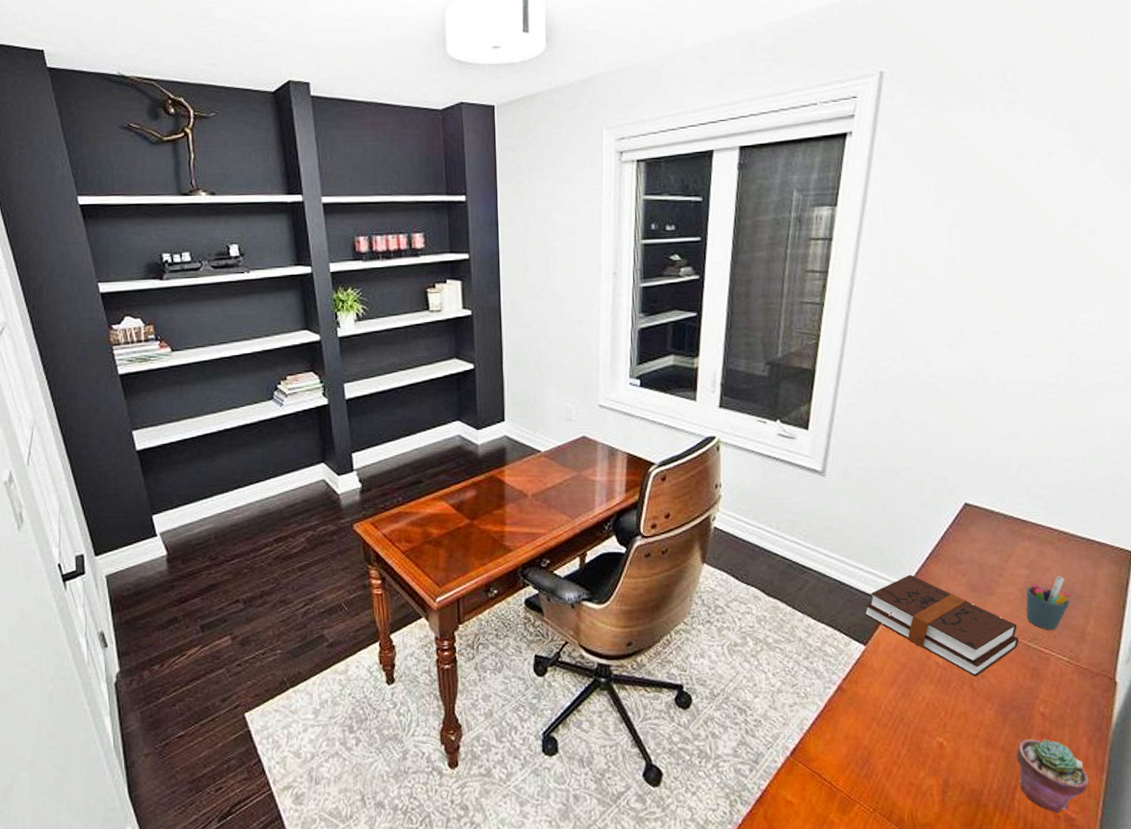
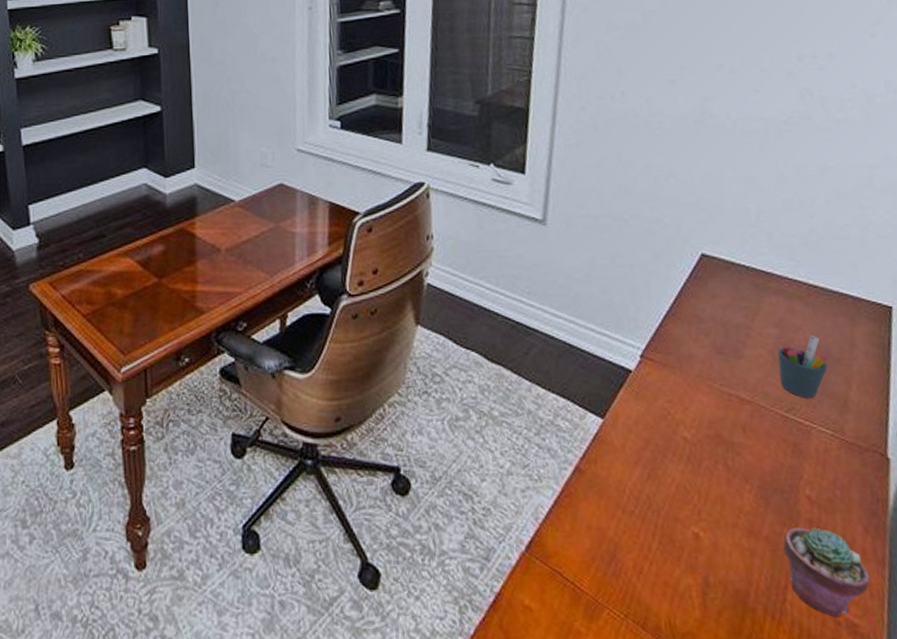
hardback book: present [863,574,1019,677] -> none [598,335,775,454]

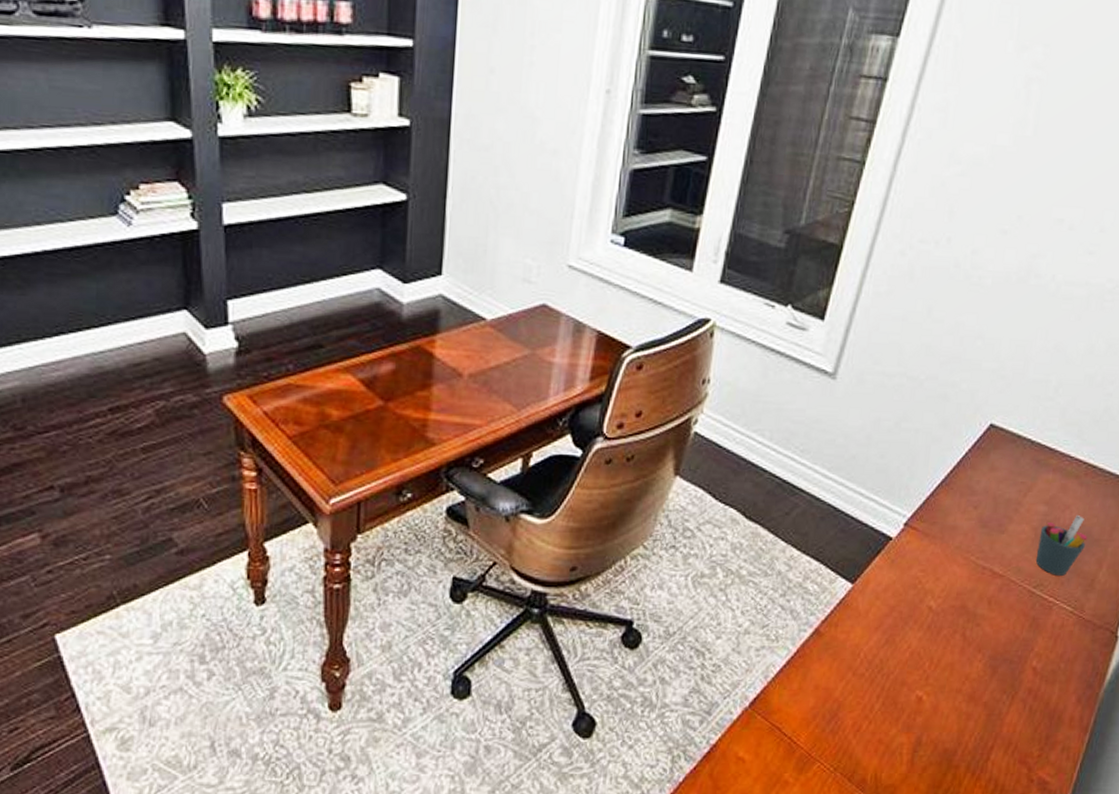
potted succulent: present [783,527,870,618] -> none [997,695,1071,776]

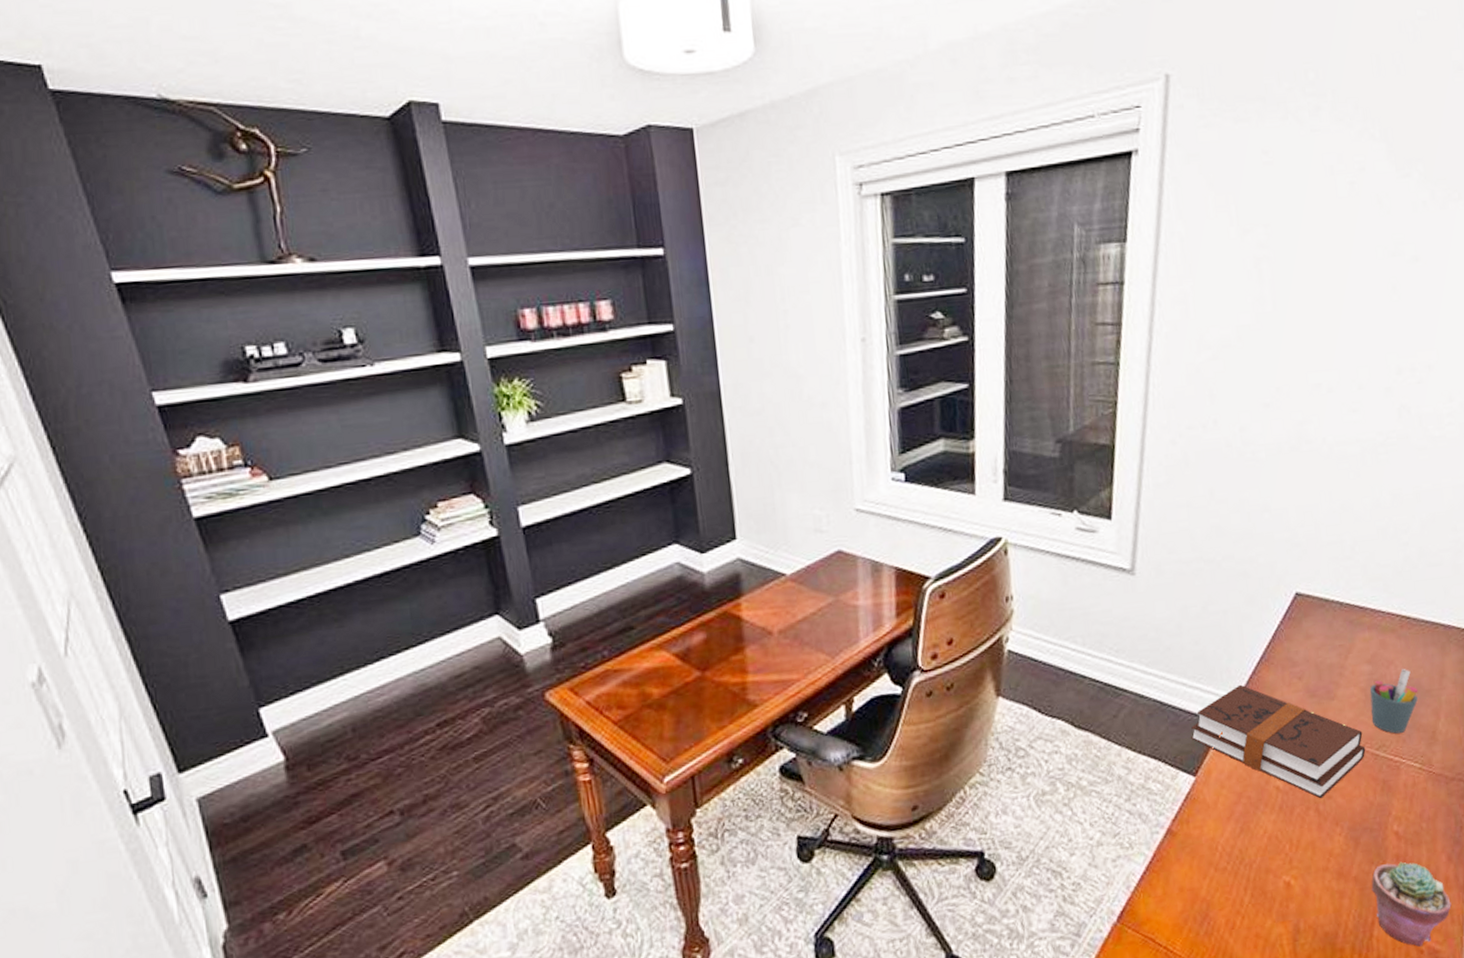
hardback book: none [856,503,1024,625] -> present [1190,684,1366,799]
potted succulent: none [997,695,1071,776] -> present [1371,862,1452,947]

